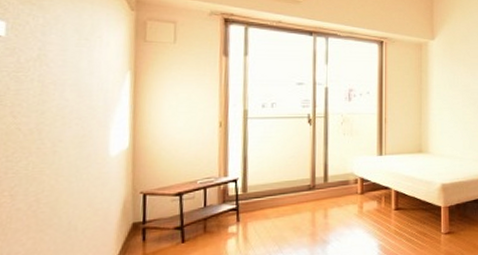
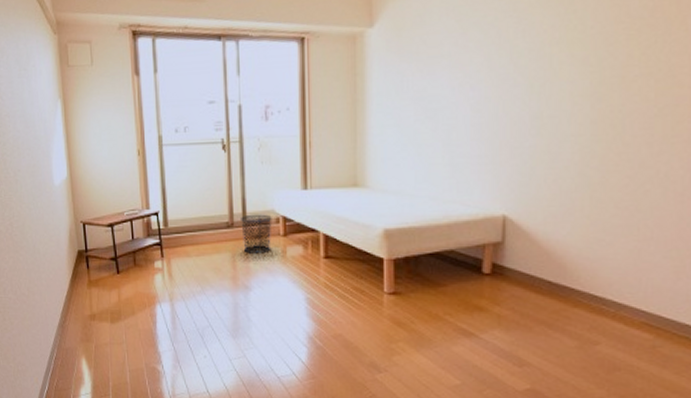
waste bin: none [322,176,351,211] -> present [241,214,272,254]

